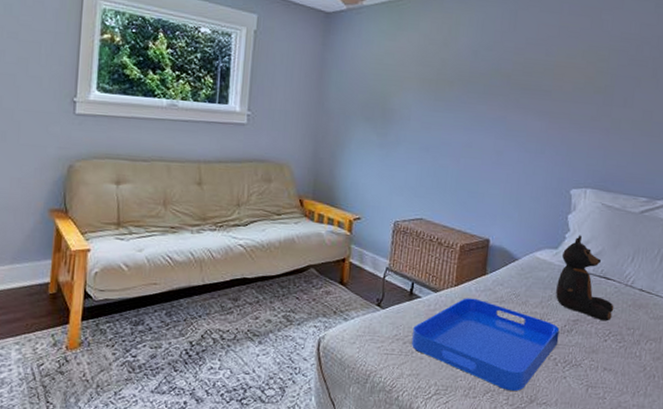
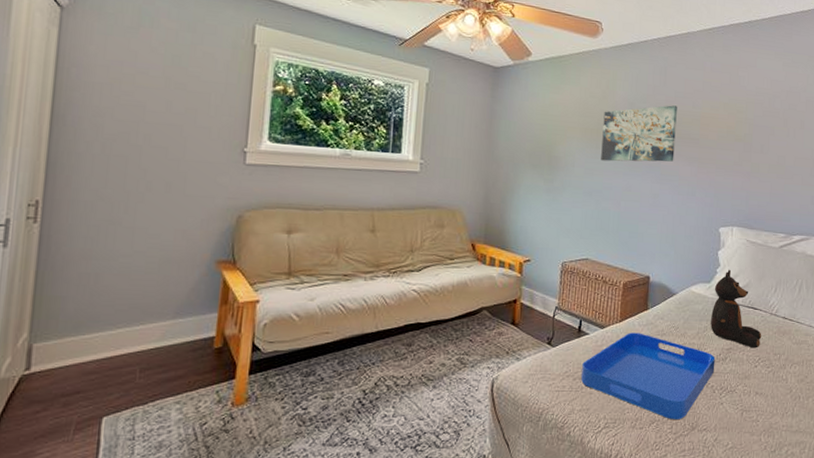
wall art: none [439,53,528,116] -> present [601,105,677,162]

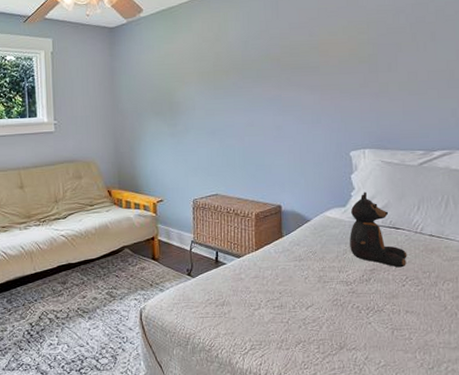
serving tray: present [581,332,715,419] -> none [223,259,359,340]
wall art: present [601,105,677,162] -> none [218,37,295,101]

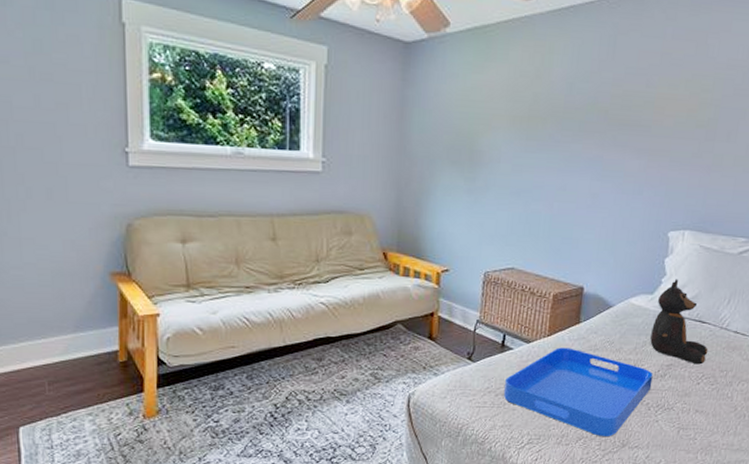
serving tray: none [223,259,359,340] -> present [504,347,653,436]

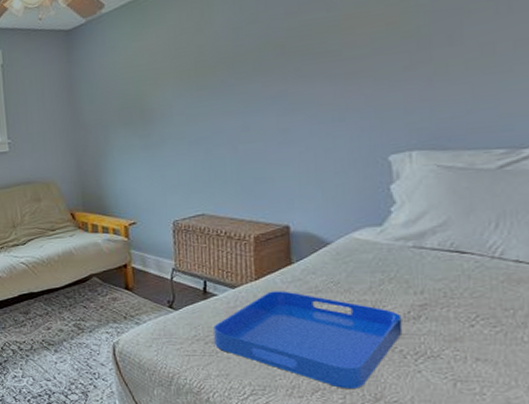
teddy bear: present [650,279,708,365] -> none [389,206,478,303]

